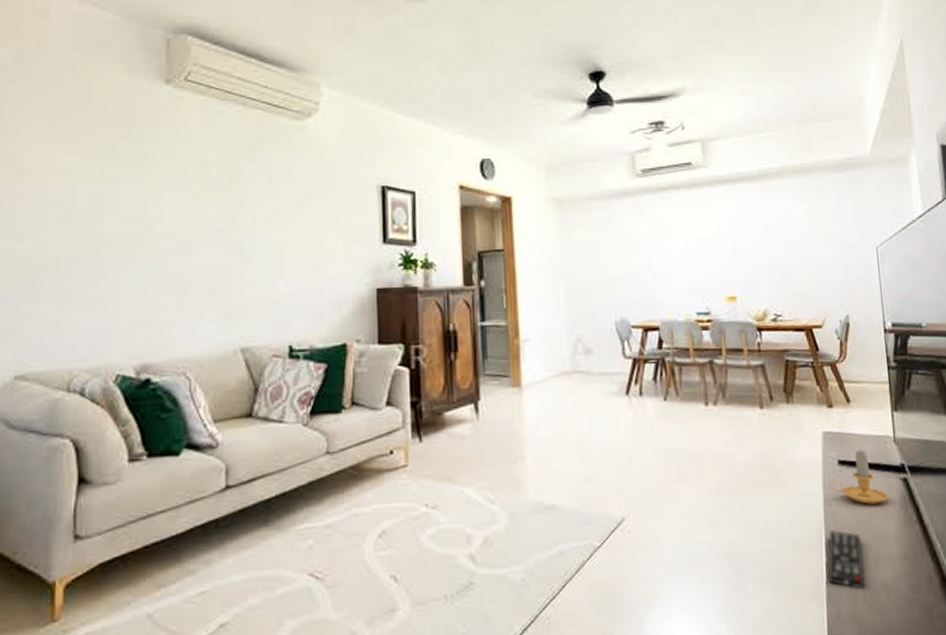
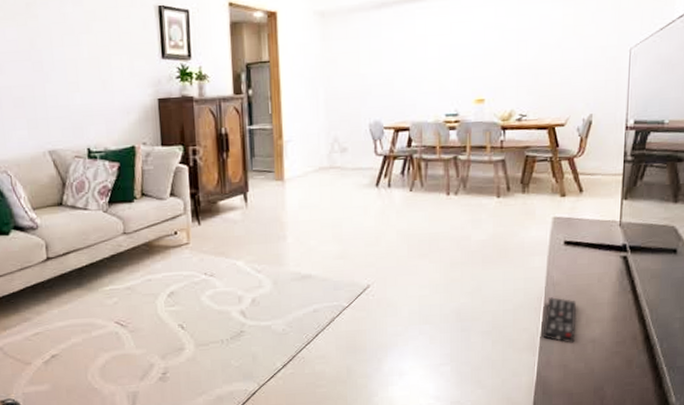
candle: present [830,449,889,505] -> none [555,232,607,277]

